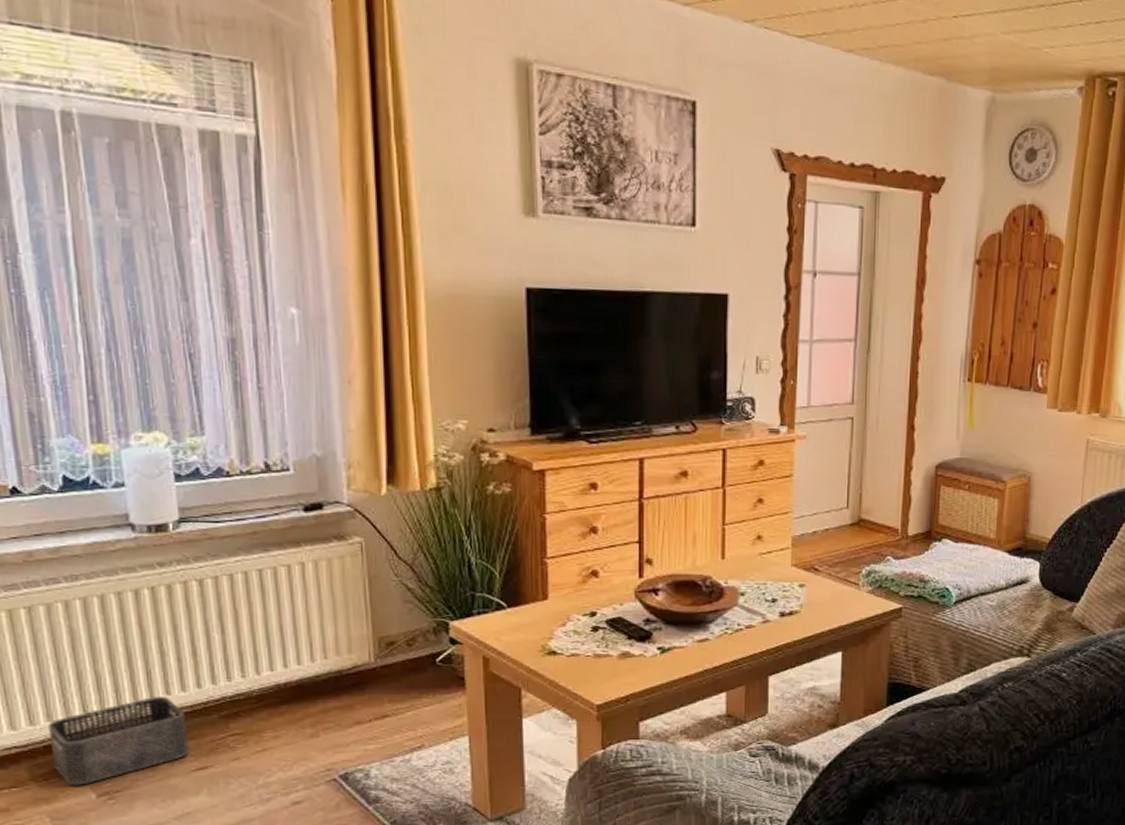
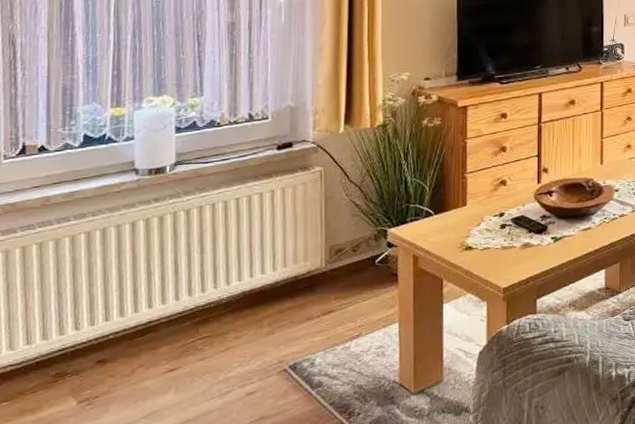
storage bin: present [47,697,189,786] -> none [42,310,163,396]

